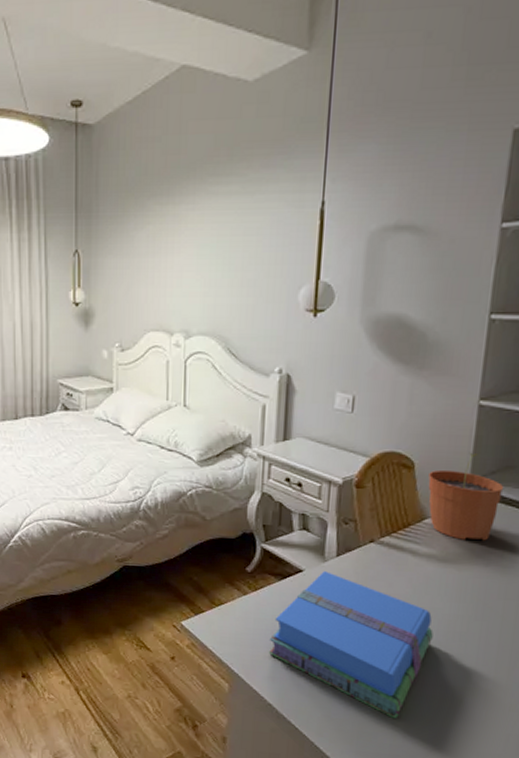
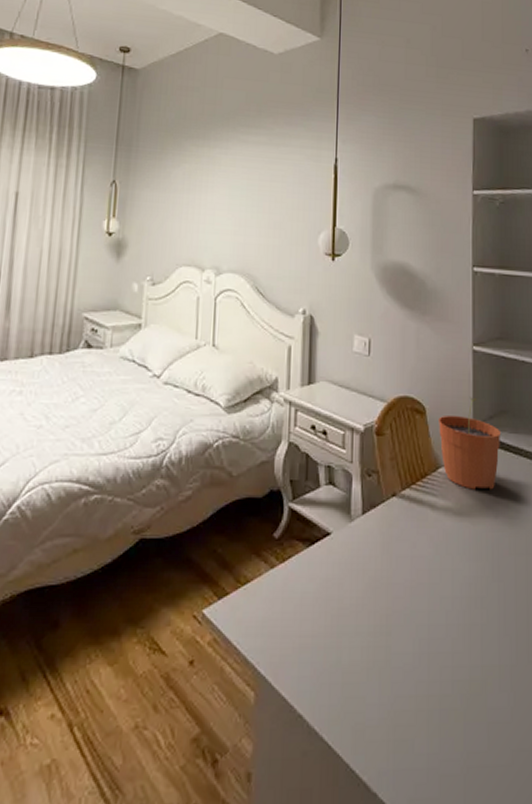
books: present [268,571,433,718] -> none [297,533,457,716]

